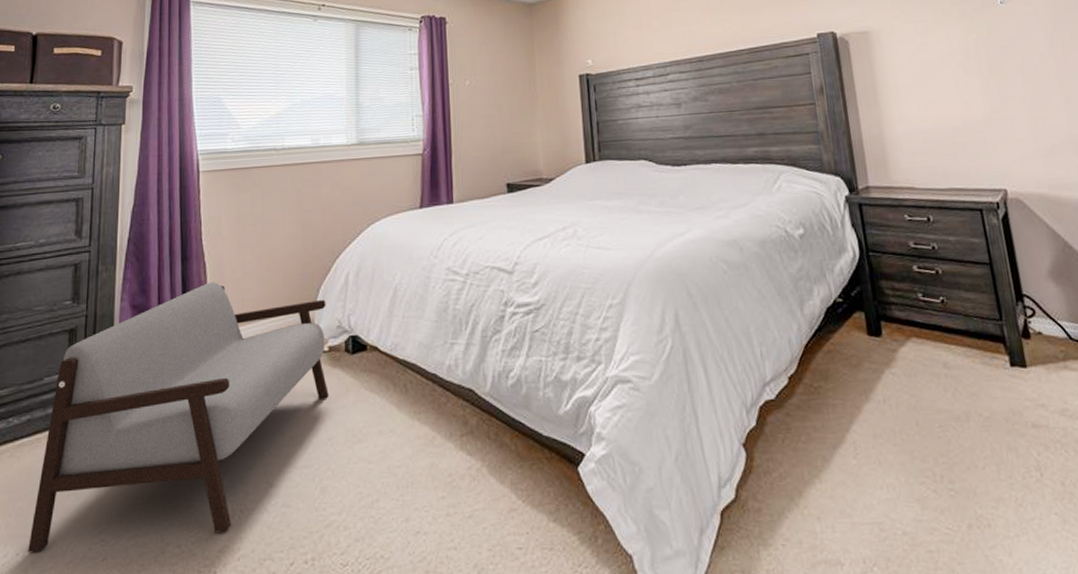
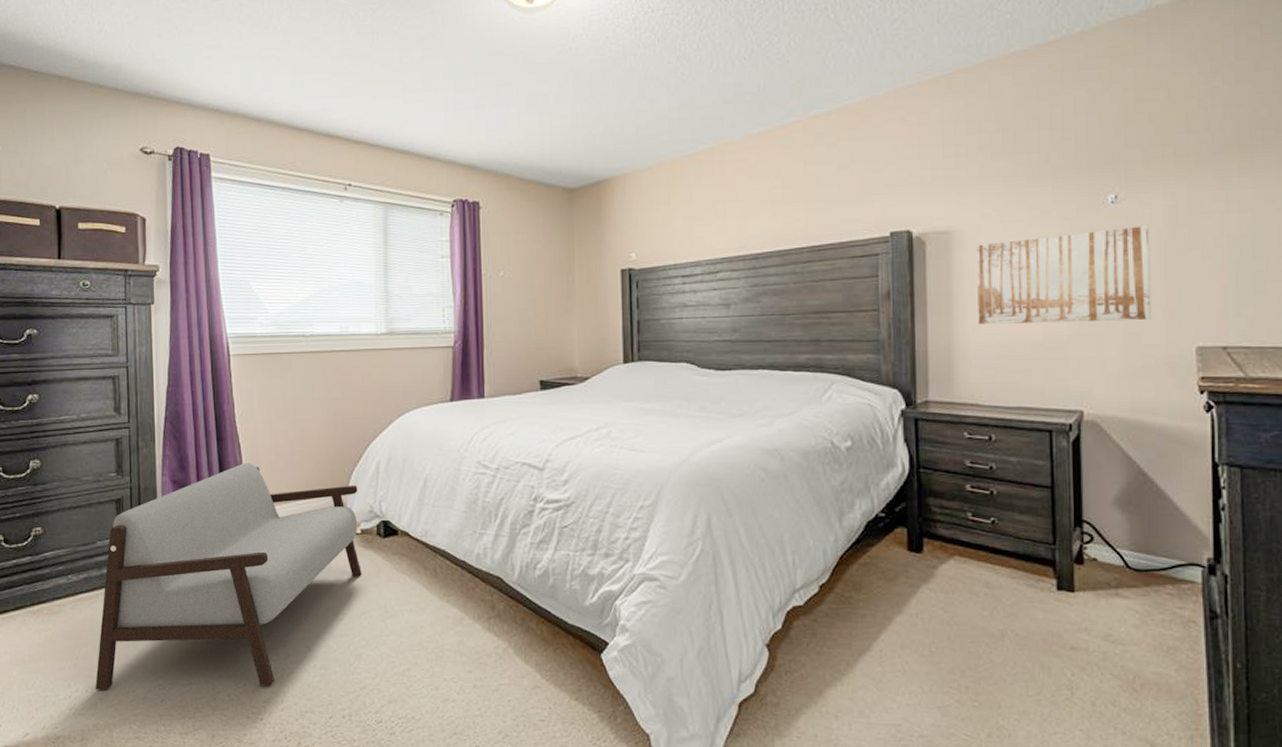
wall art: none [892,22,1051,114] -> present [976,226,1152,324]

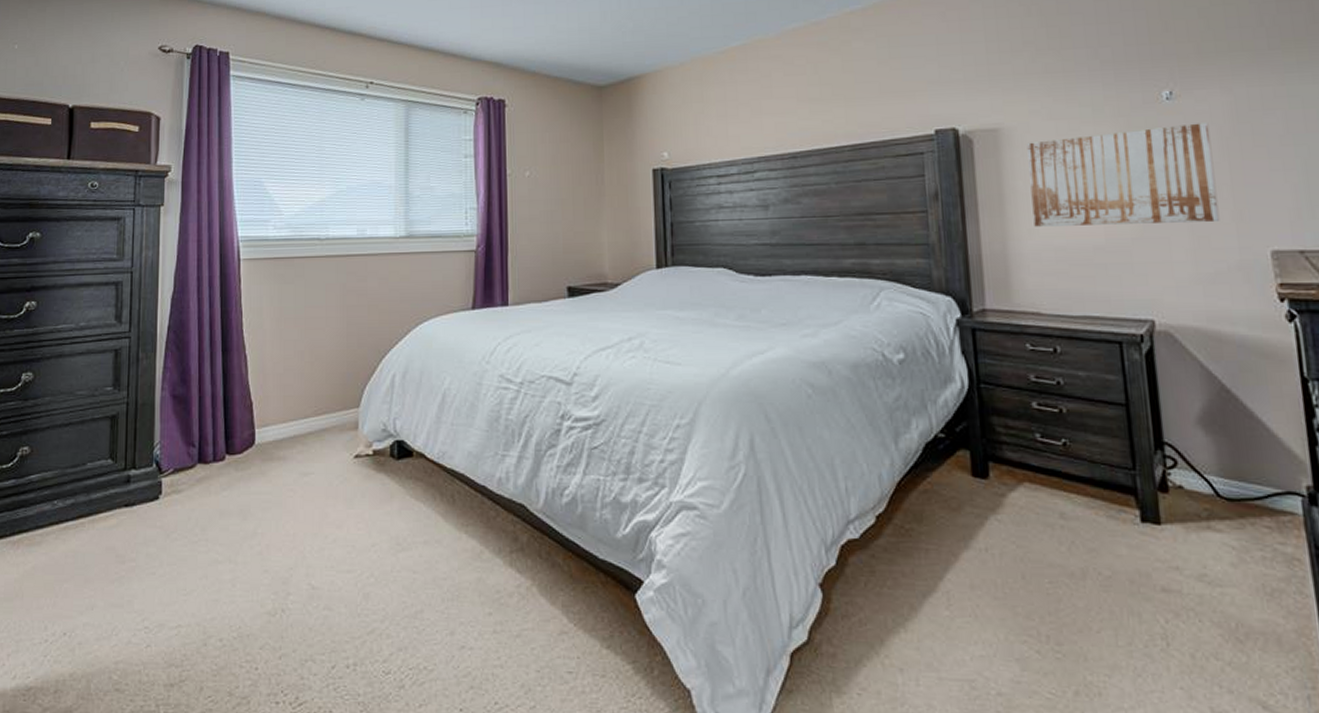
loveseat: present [95,463,362,690] -> none [75,376,372,633]

